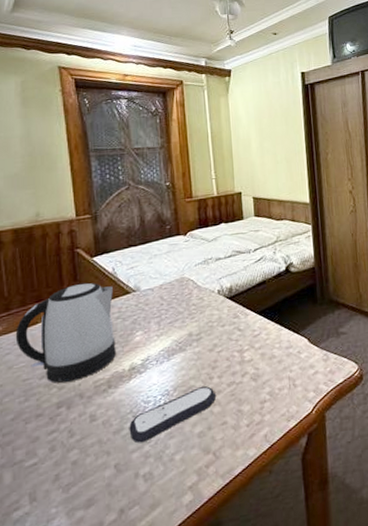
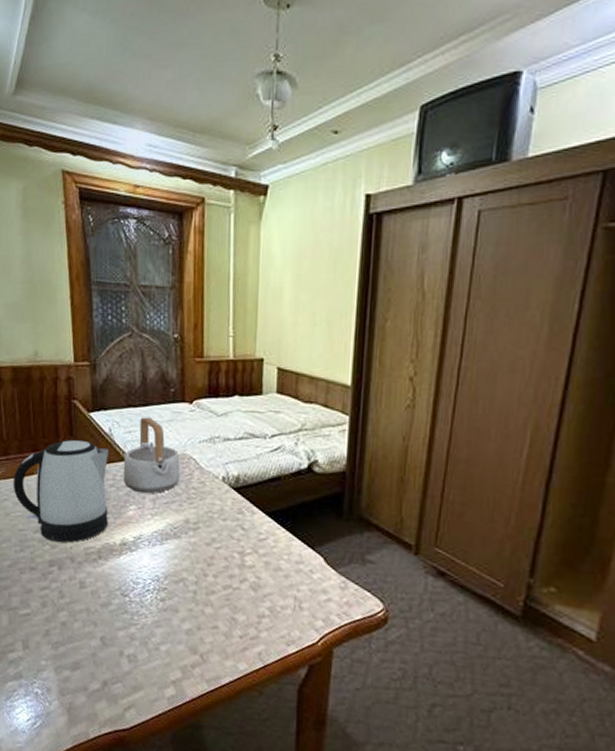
teapot: none [127,252,182,319] -> present [123,417,181,494]
remote control: present [129,386,216,443] -> none [116,581,209,624]

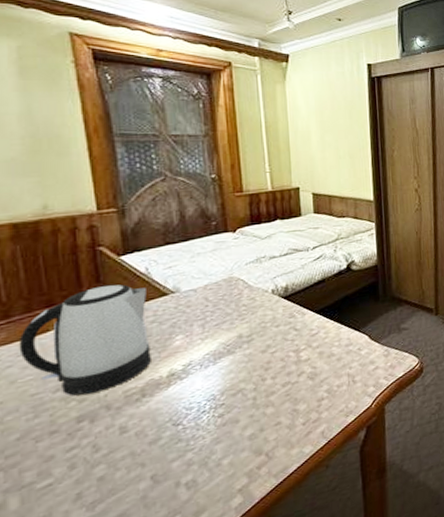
teapot: present [123,417,181,494] -> none [165,250,230,322]

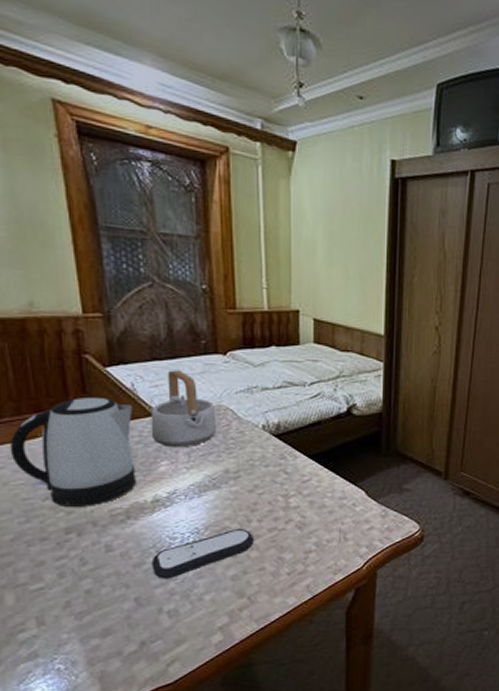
teapot: none [165,250,230,322] -> present [150,370,217,448]
remote control: none [168,388,269,452] -> present [151,529,253,579]

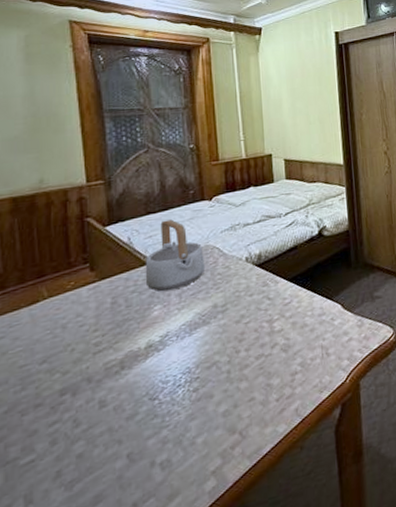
kettle: present [9,396,136,508] -> none [11,254,131,368]
remote control: present [151,529,253,579] -> none [144,361,242,429]

